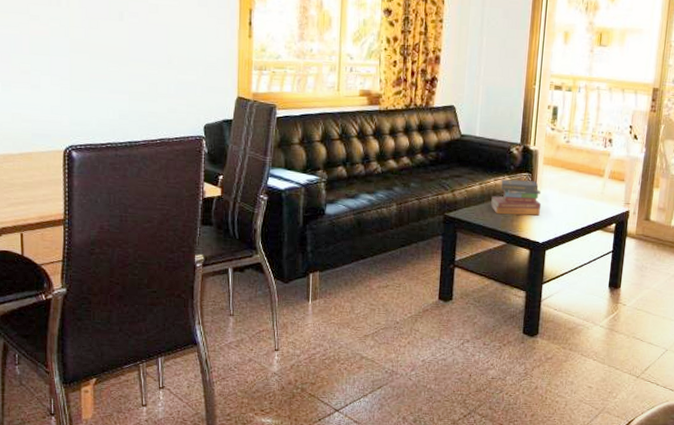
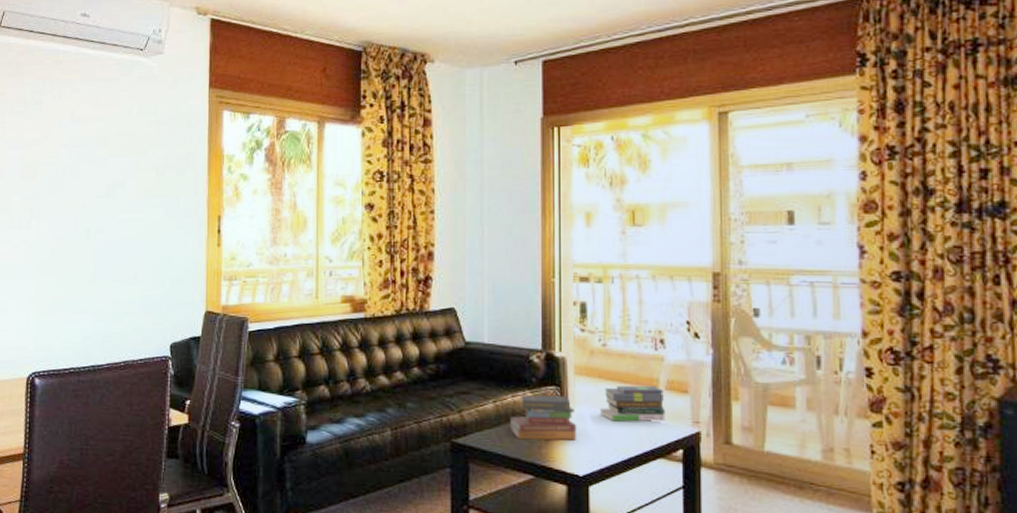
books: none [560,174,607,203] -> present [600,385,666,422]

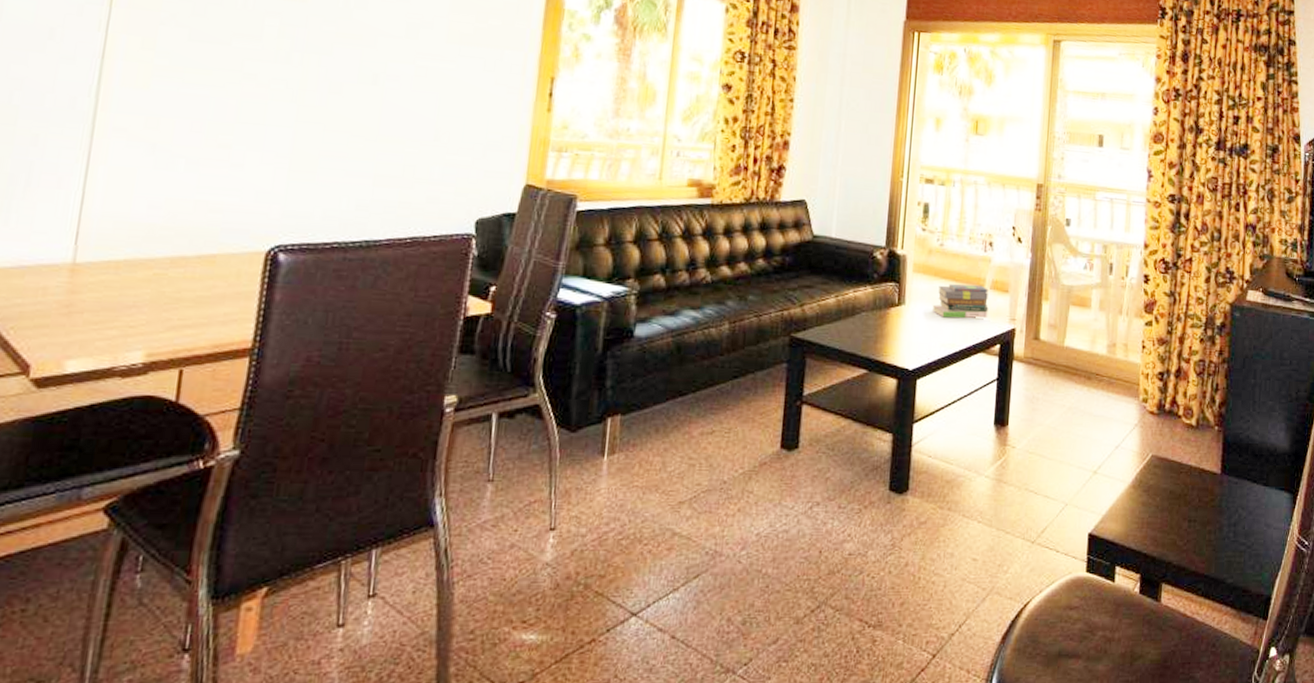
books: present [510,395,577,441] -> none [849,290,911,336]

